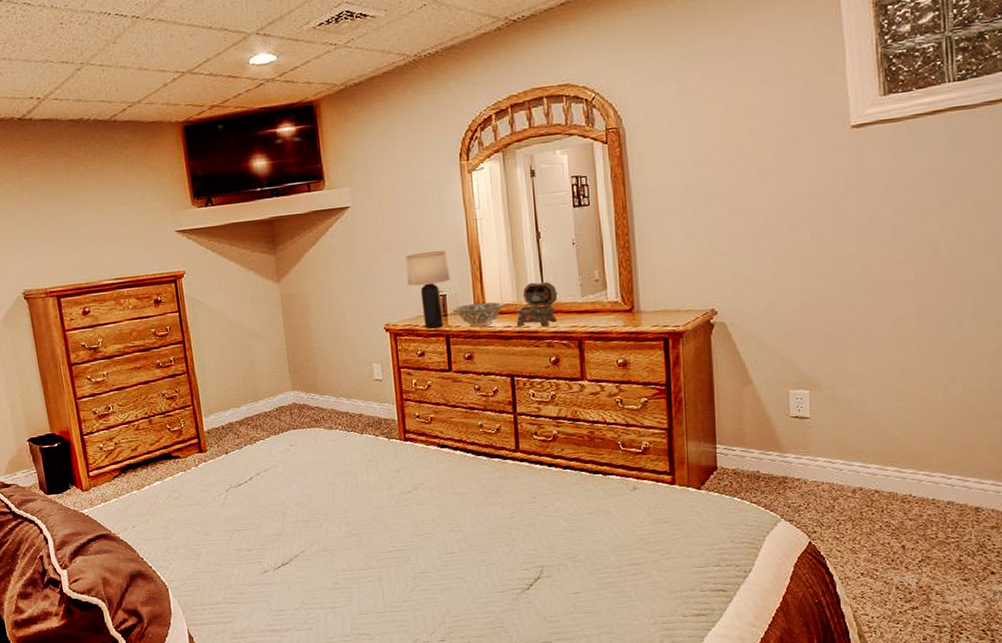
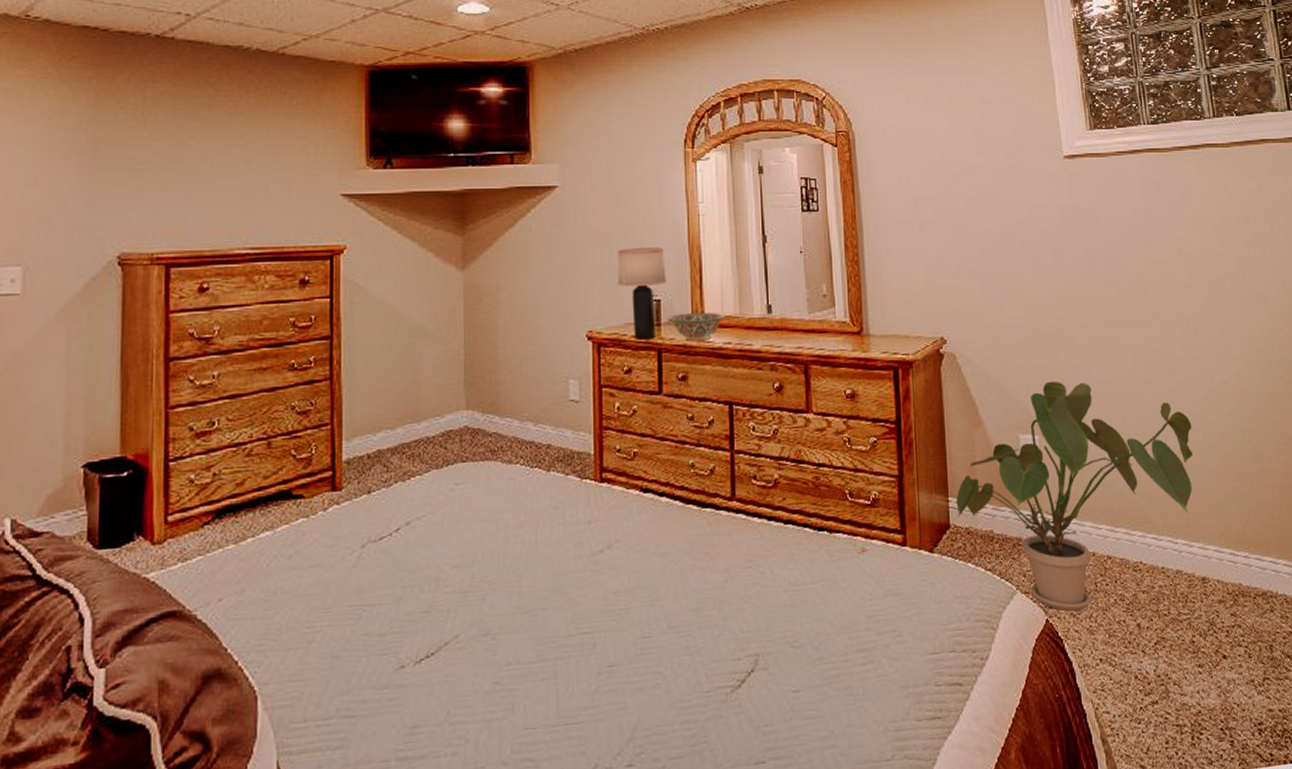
jewelry box: present [515,282,558,326] -> none [737,293,783,345]
house plant: none [723,341,978,536] -> present [956,381,1193,612]

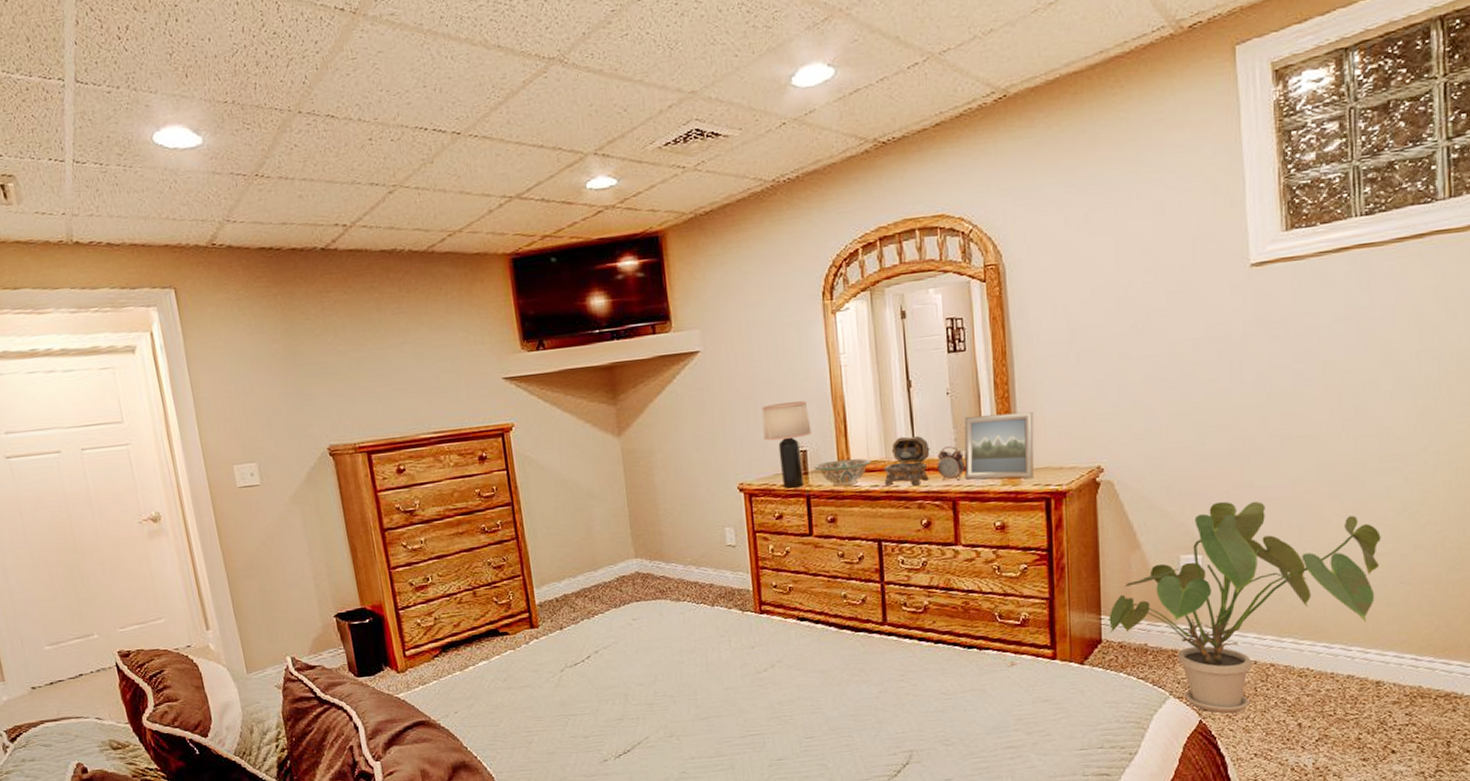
jewelry box: none [737,293,783,345] -> present [883,436,930,485]
alarm clock: none [790,306,818,343] -> present [937,446,966,481]
picture frame: none [816,276,882,346] -> present [964,412,1034,480]

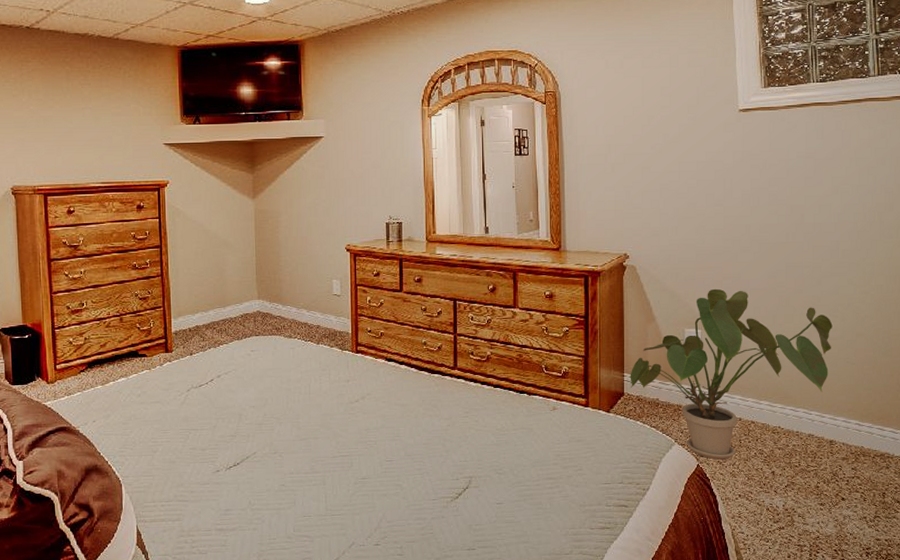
table lamp: present [761,400,812,490] -> none [369,182,407,253]
decorative bowl: present [814,458,872,487] -> none [407,232,453,254]
jewelry box: present [883,436,930,485] -> none [461,218,498,257]
alarm clock: present [937,446,966,481] -> none [503,228,525,256]
picture frame: present [964,412,1034,480] -> none [523,206,577,259]

